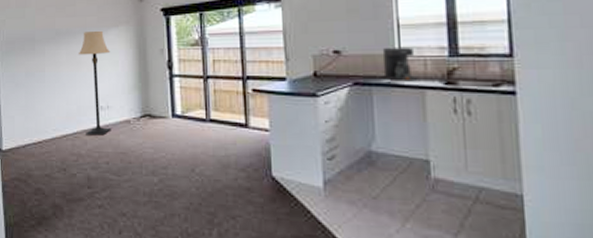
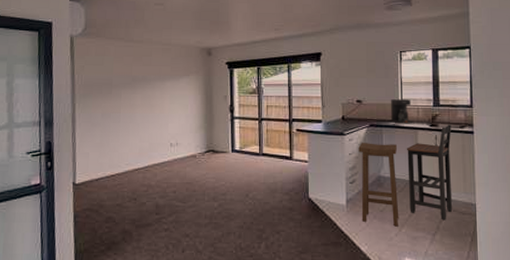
lamp: present [77,30,112,136] -> none [152,78,182,169]
bar stool: none [338,107,401,220] -> present [358,143,399,227]
bar stool: none [408,81,485,216] -> present [406,124,453,220]

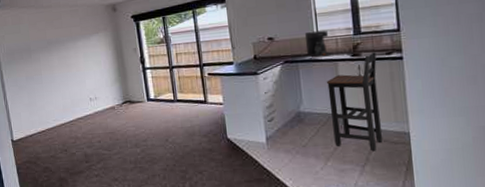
bar stool: present [358,143,399,227] -> none [274,78,324,161]

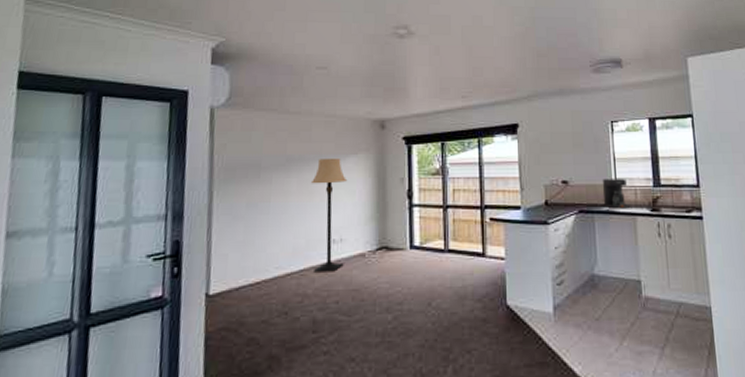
lamp: none [67,37,101,122] -> present [310,158,348,272]
bar stool: present [326,52,383,152] -> none [623,208,684,329]

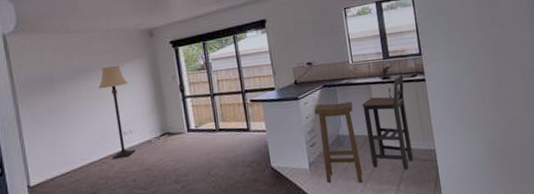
bar stool: none [566,233,619,339] -> present [314,101,363,183]
coffee maker: present [602,178,631,209] -> none [340,55,366,81]
bar stool: none [623,208,684,329] -> present [361,75,414,170]

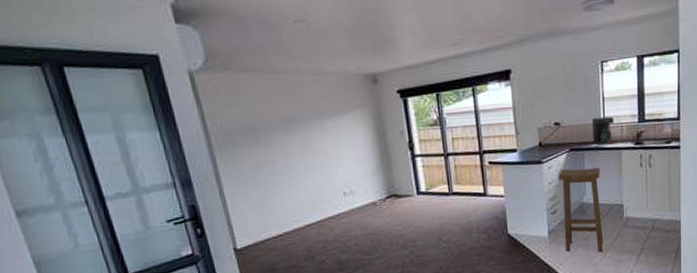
lamp: present [97,65,136,159] -> none [311,115,358,222]
coffee maker: none [340,55,366,81] -> present [591,116,617,145]
bar stool: present [361,75,414,170] -> none [609,140,658,241]

